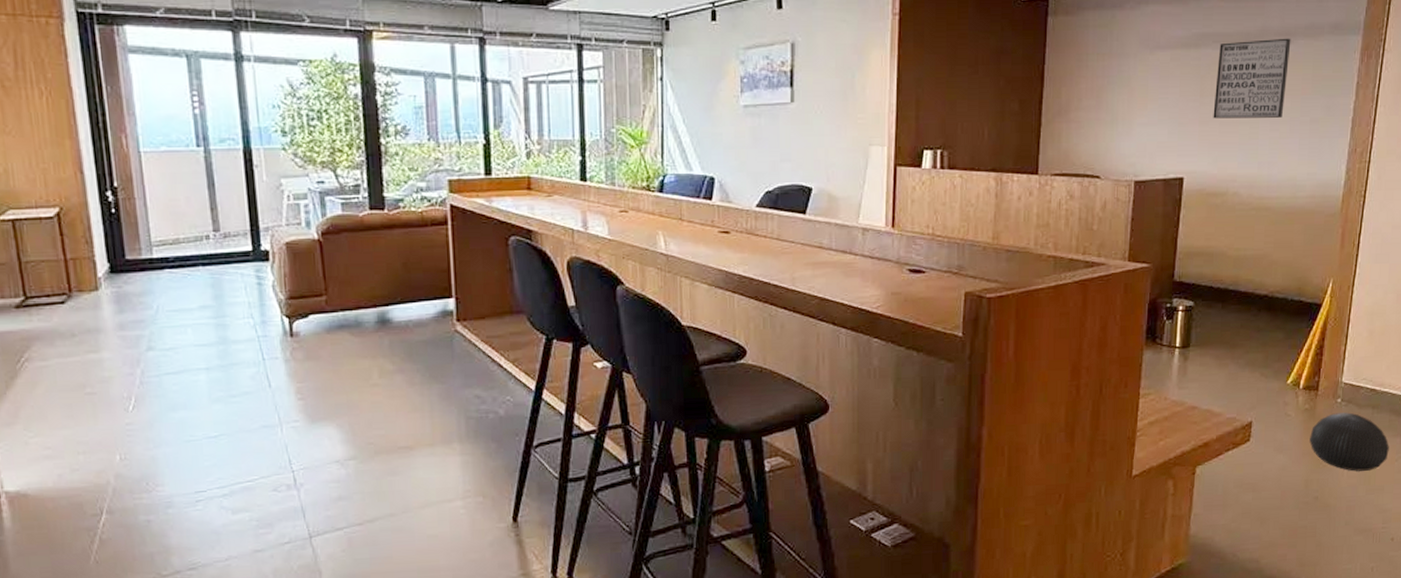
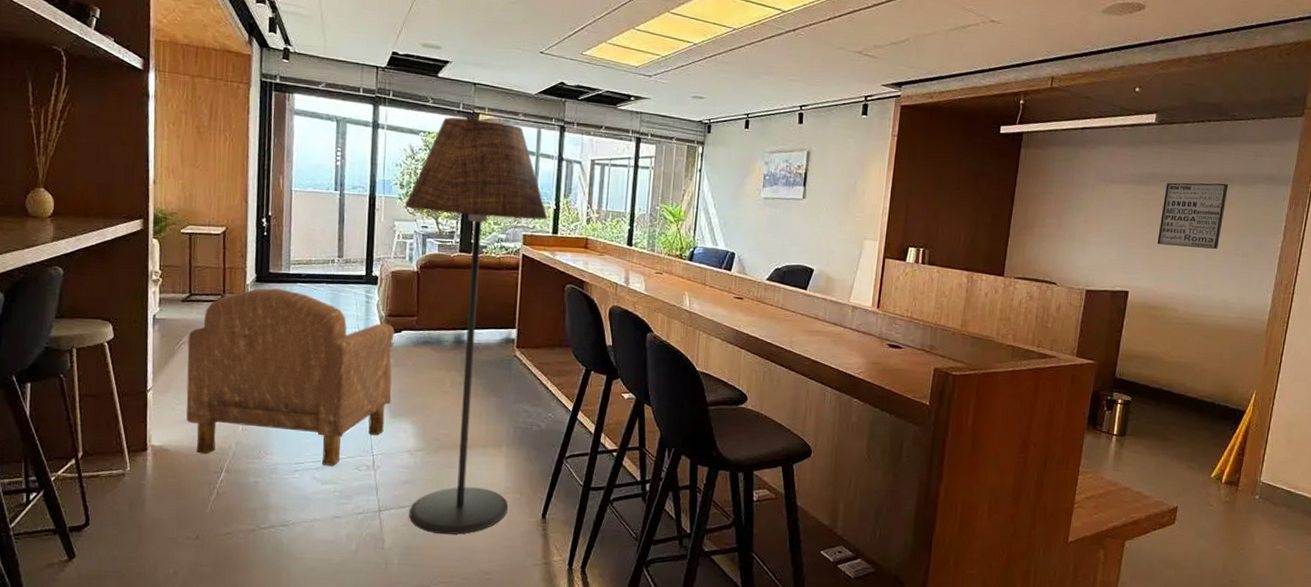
armchair: none [31,279,307,495] -> present [186,288,394,466]
floor lamp: none [290,37,477,556] -> present [404,117,548,535]
decorative ball: present [1309,412,1389,472] -> none [1228,508,1301,563]

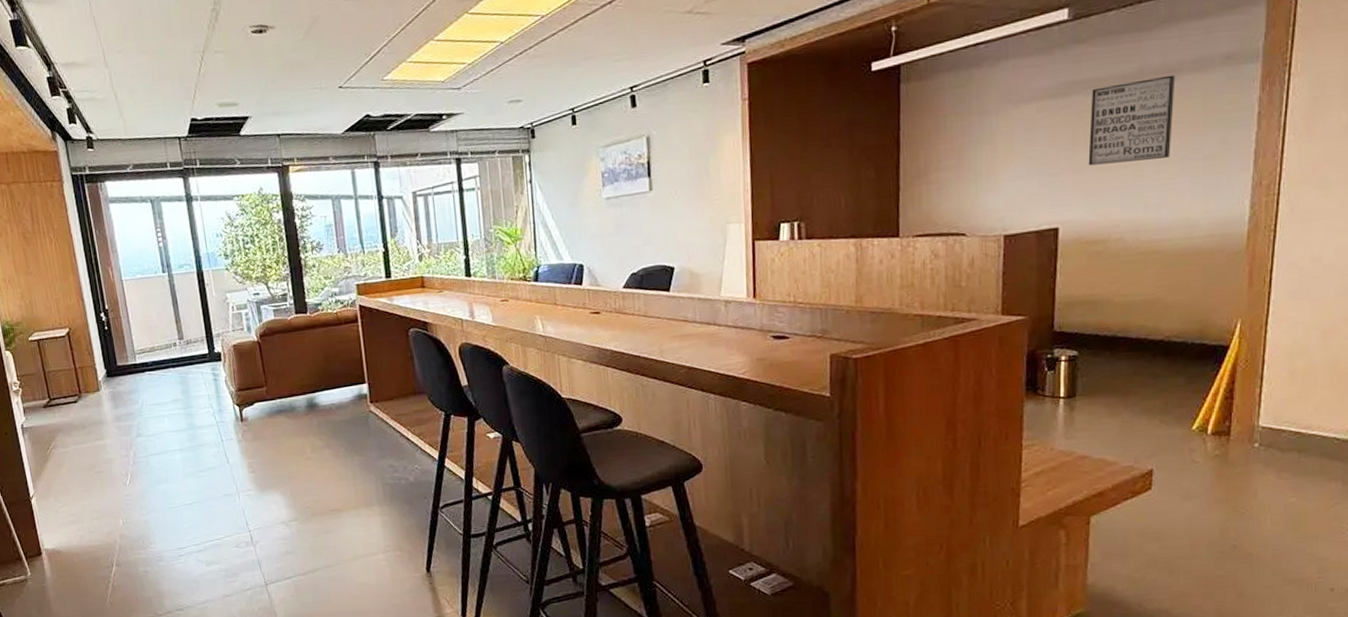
armchair: present [186,288,394,466] -> none [56,380,257,552]
floor lamp: present [404,117,548,535] -> none [232,170,392,600]

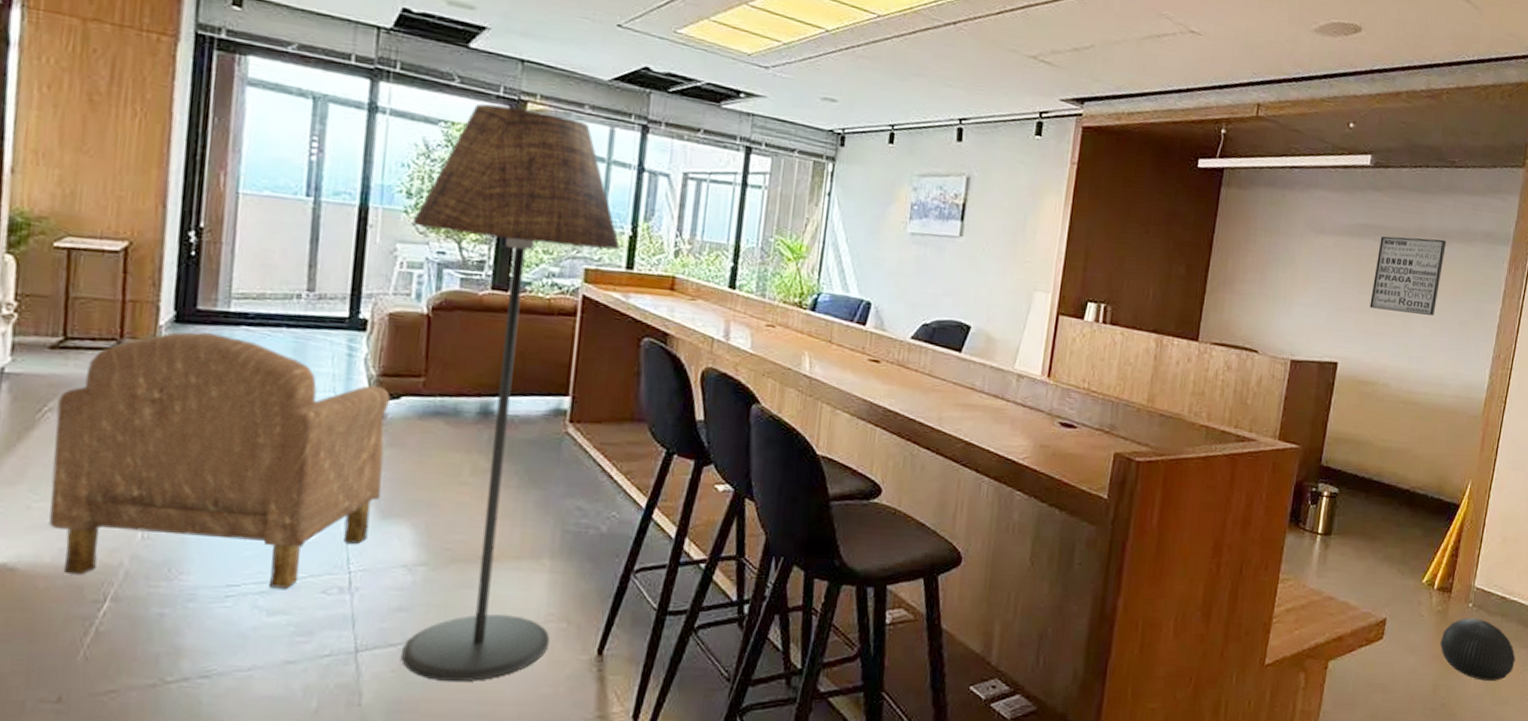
armchair: none [56,380,257,552] -> present [49,332,390,589]
floor lamp: none [232,170,392,600] -> present [402,103,620,681]
decorative ball: none [1223,457,1322,519] -> present [1440,618,1516,681]

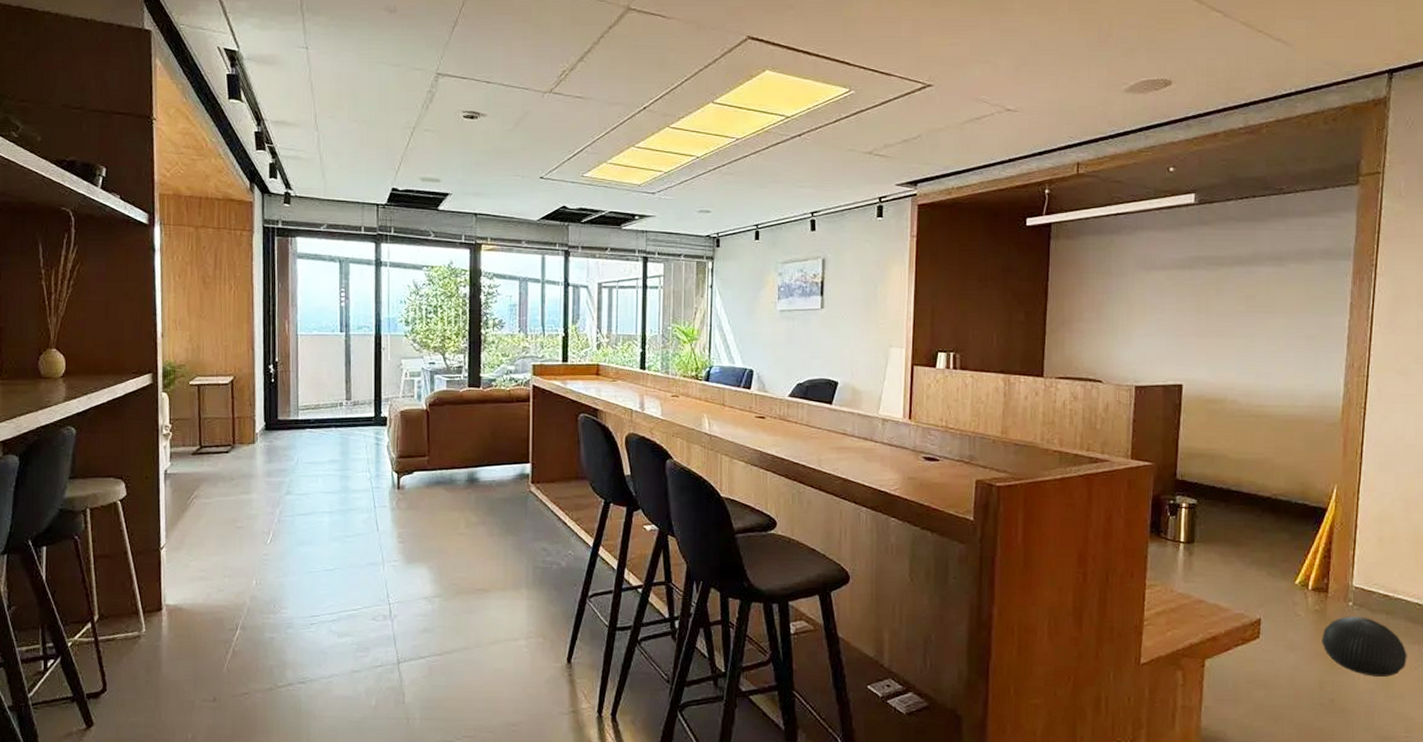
armchair: present [49,332,390,589] -> none [199,436,406,617]
floor lamp: present [402,103,620,681] -> none [410,249,557,684]
wall art: present [1369,236,1447,316] -> none [1209,262,1283,333]

